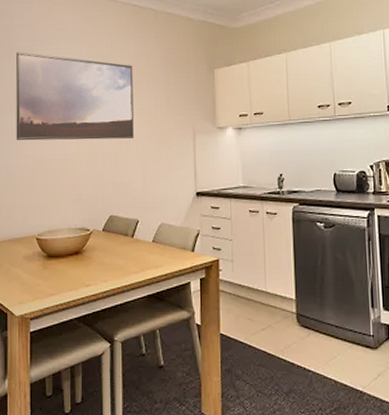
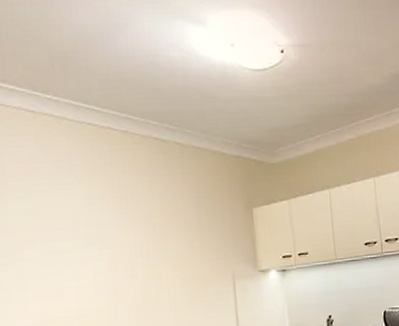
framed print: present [16,52,134,141] -> none [10,193,164,298]

